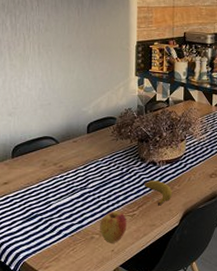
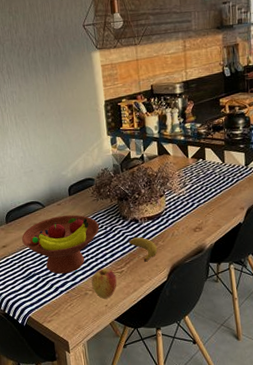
fruit bowl: none [28,154,115,216] -> present [22,215,100,274]

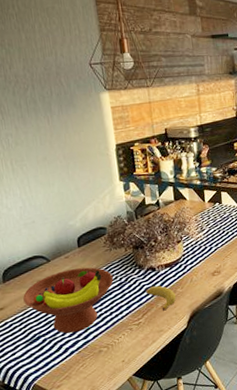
apple: present [91,268,117,299] -> none [106,321,135,355]

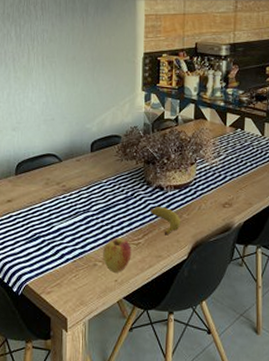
fruit bowl: present [23,267,114,334] -> none [31,173,120,240]
apple: none [106,321,135,355] -> present [103,238,131,273]

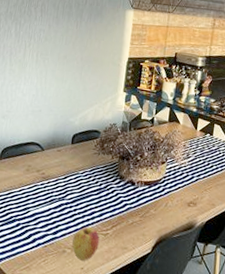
banana: present [150,207,181,236] -> none [120,200,148,229]

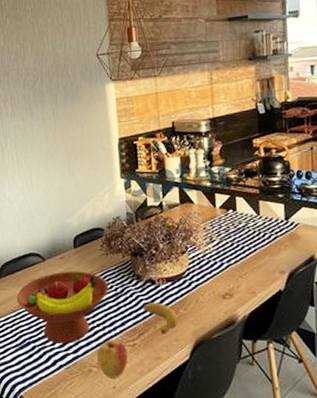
fruit bowl: none [11,162,95,226] -> present [17,271,109,345]
banana: none [120,200,148,229] -> present [142,302,179,334]

